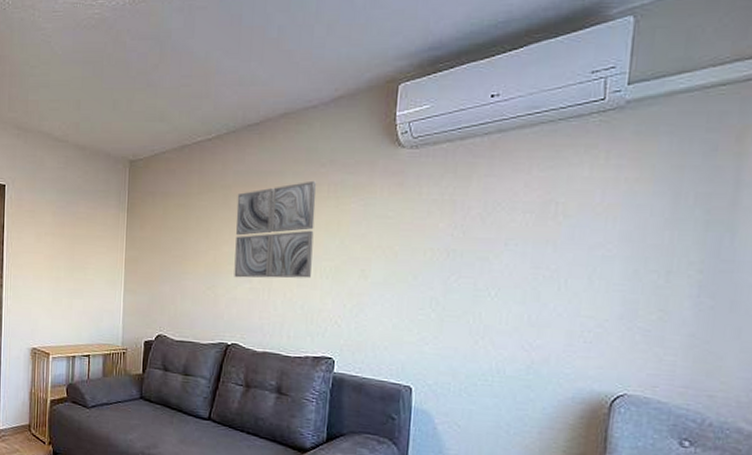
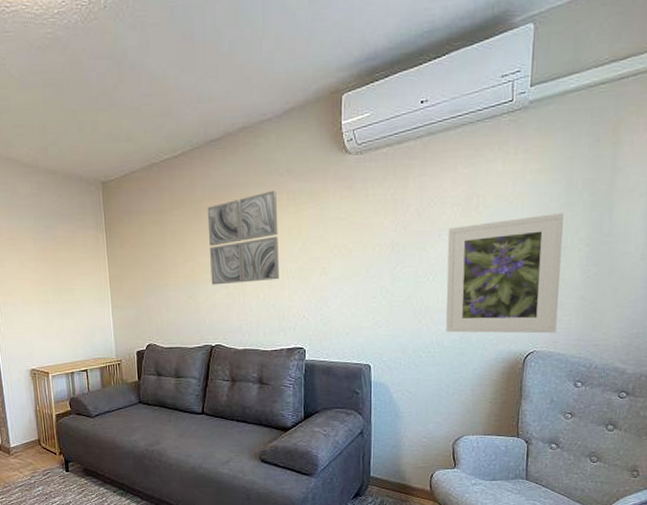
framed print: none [509,229,668,375] -> present [446,212,564,334]

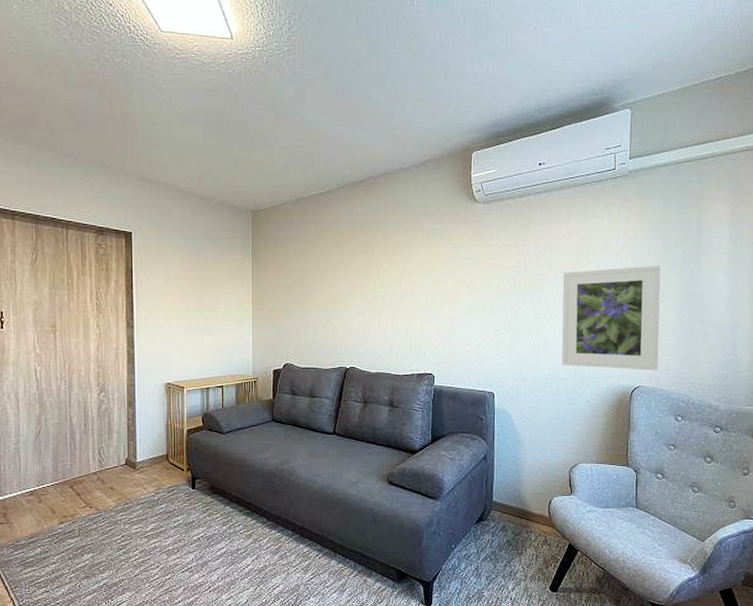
wall art: present [207,190,279,285] -> none [348,229,413,311]

